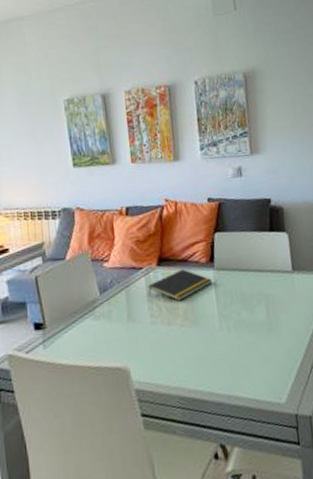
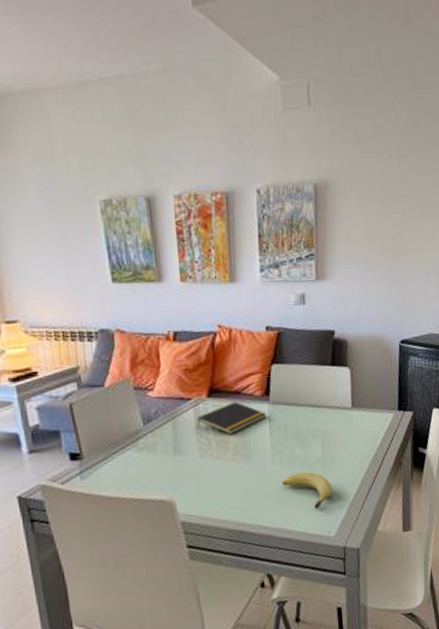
fruit: none [230,335,280,374] -> present [282,471,332,509]

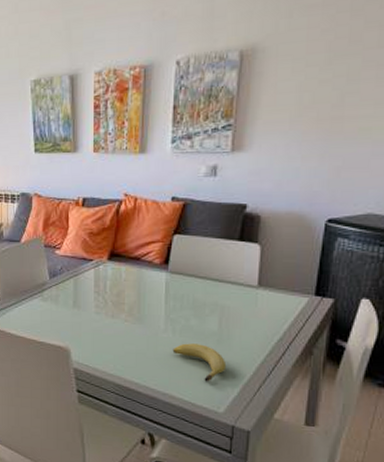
notepad: present [197,401,267,435] -> none [96,267,164,298]

